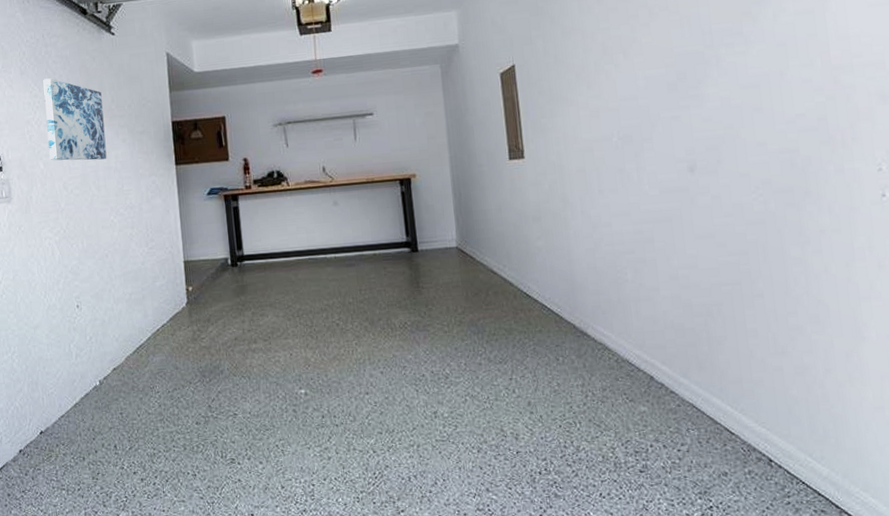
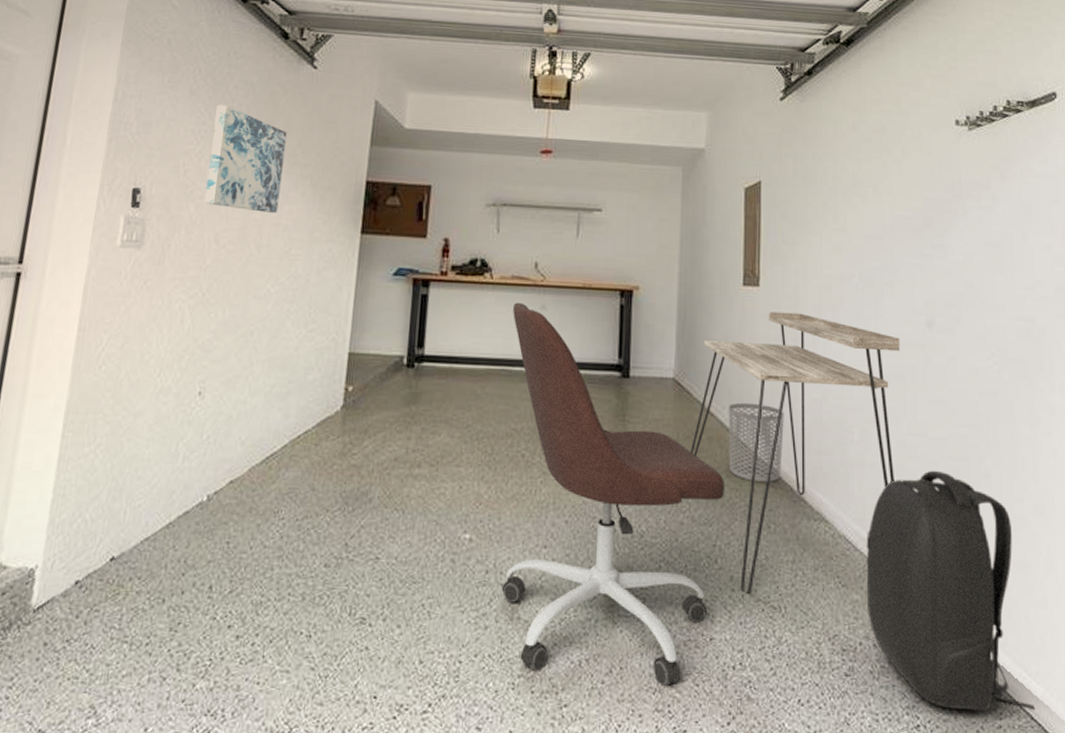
office chair: none [310,202,514,492] -> present [501,302,724,687]
desk: none [479,176,670,414] -> present [690,311,900,594]
waste bin: none [509,259,564,324] -> present [728,402,784,482]
backpack: none [648,296,823,492] -> present [866,470,1036,711]

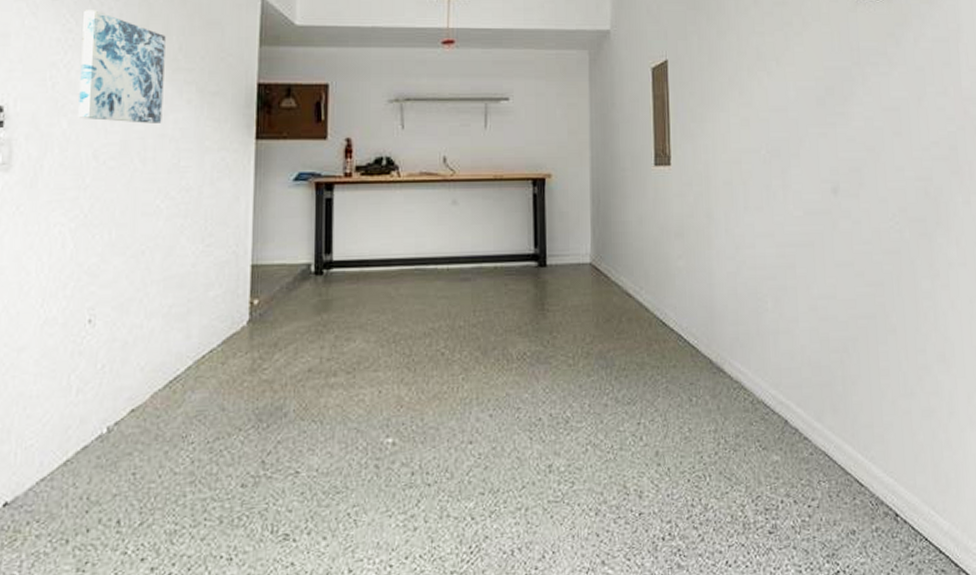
office chair: present [501,302,724,687] -> none [423,199,646,566]
desk: present [690,311,900,594] -> none [610,189,808,467]
waste bin: present [728,402,784,482] -> none [646,281,701,358]
backpack: present [866,470,1036,711] -> none [783,330,944,553]

